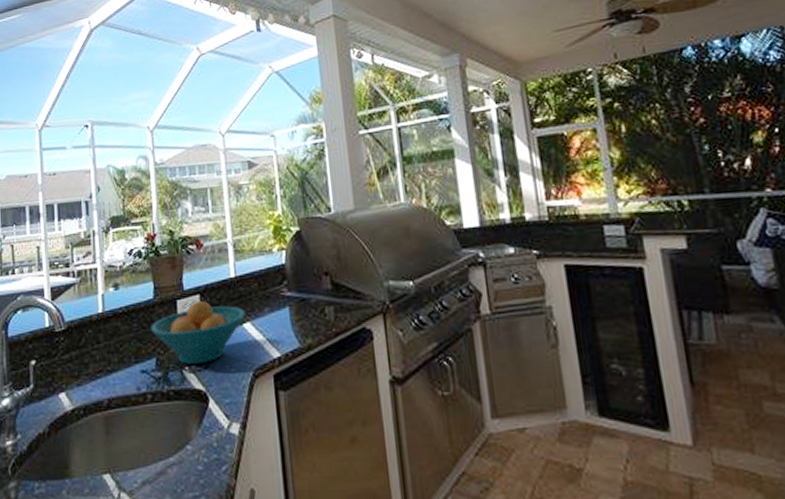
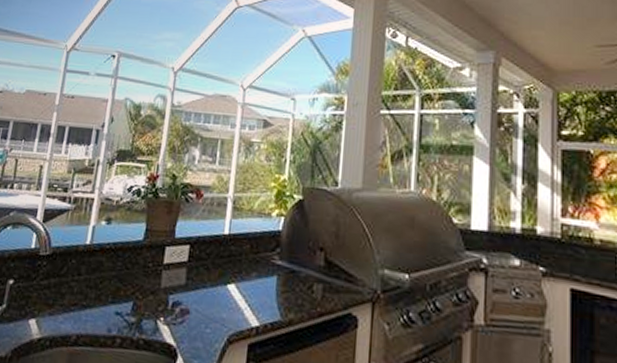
fruit bowl: present [151,300,246,364] -> none [134,251,232,318]

